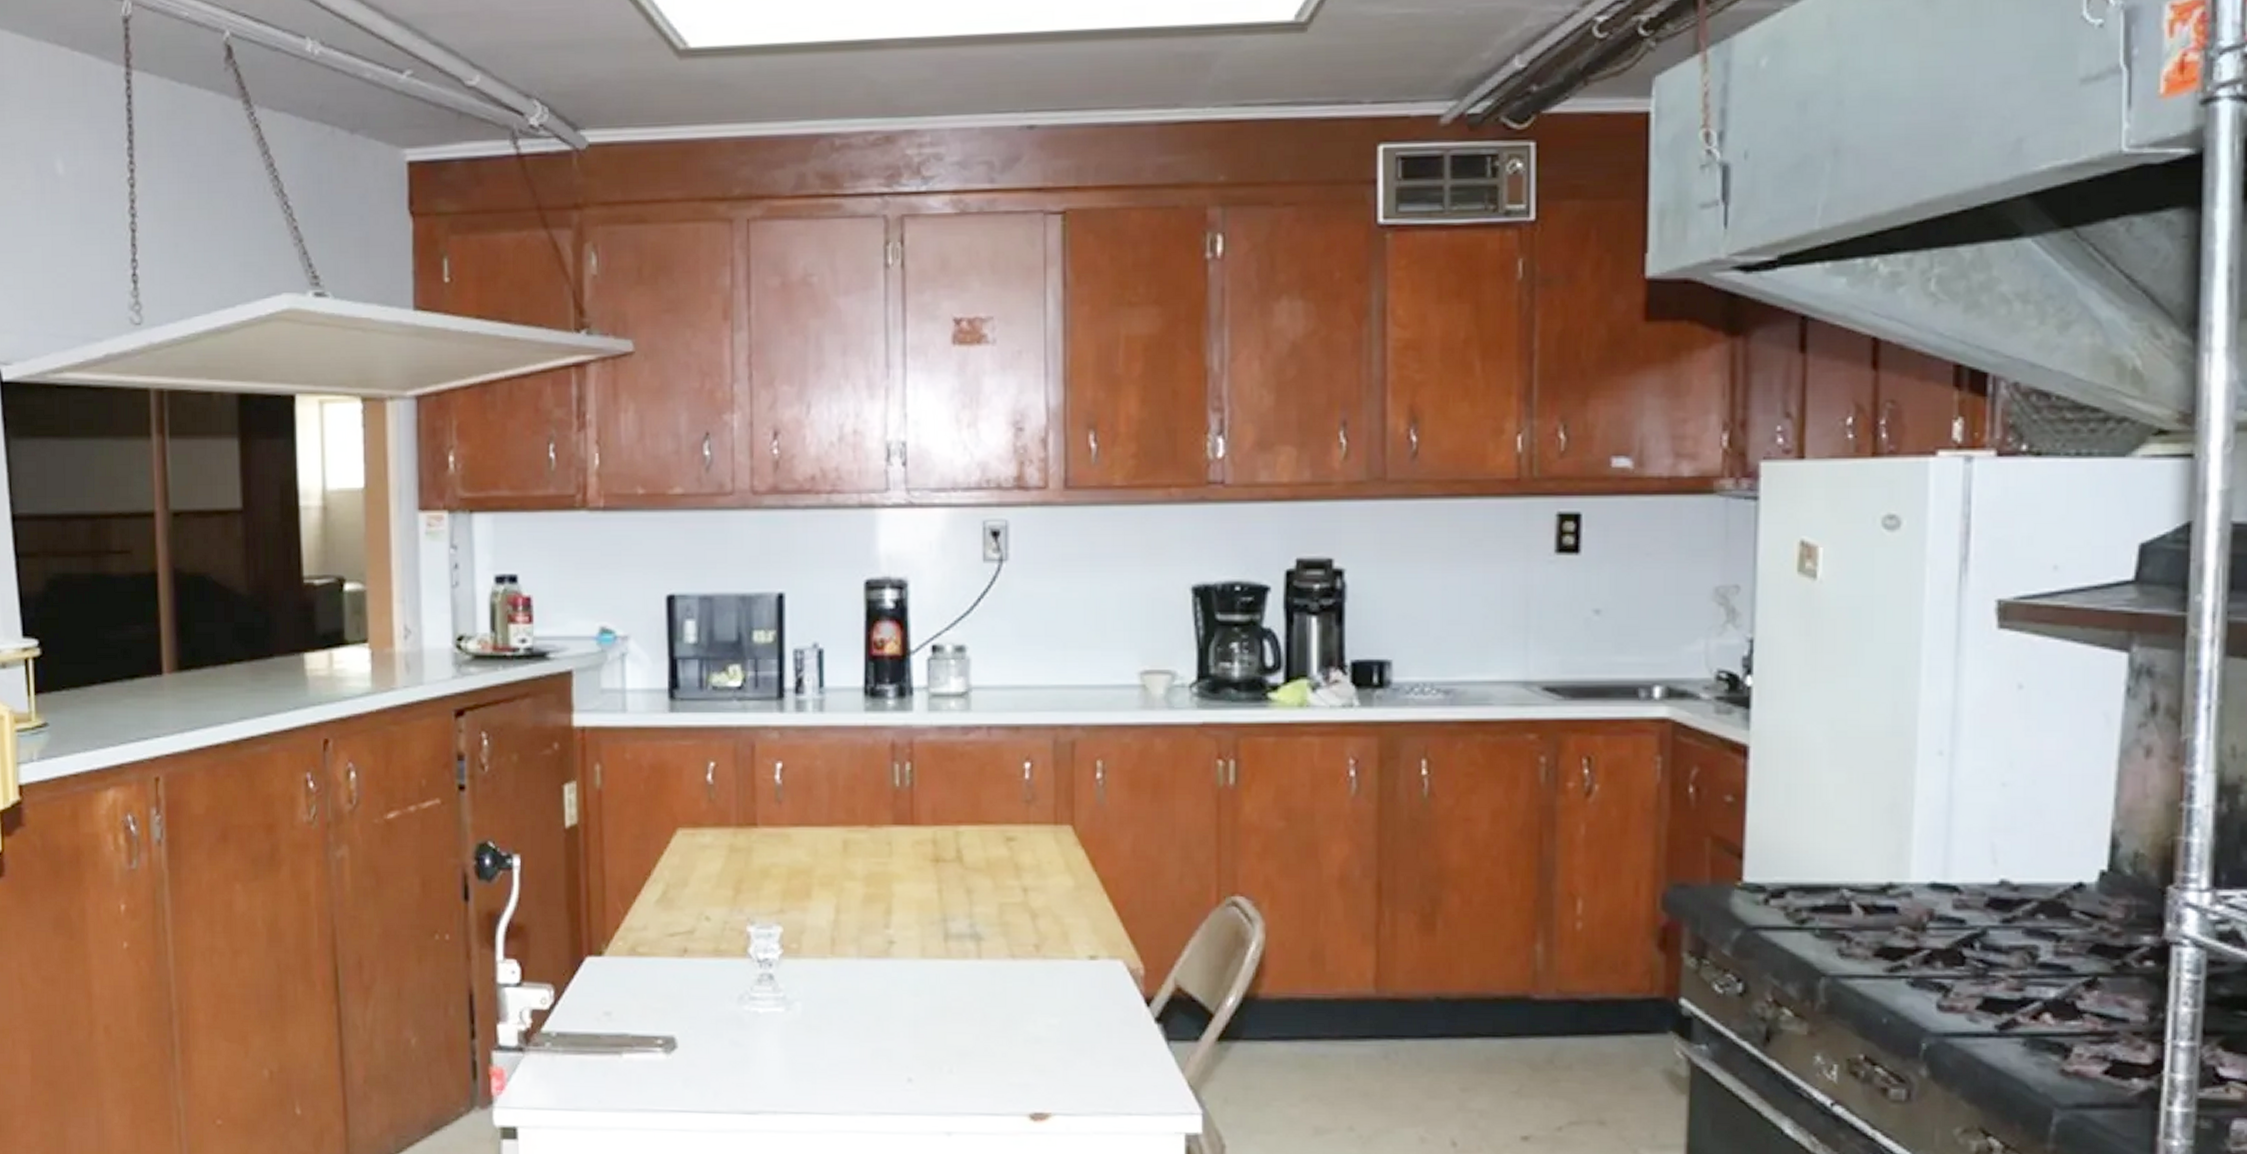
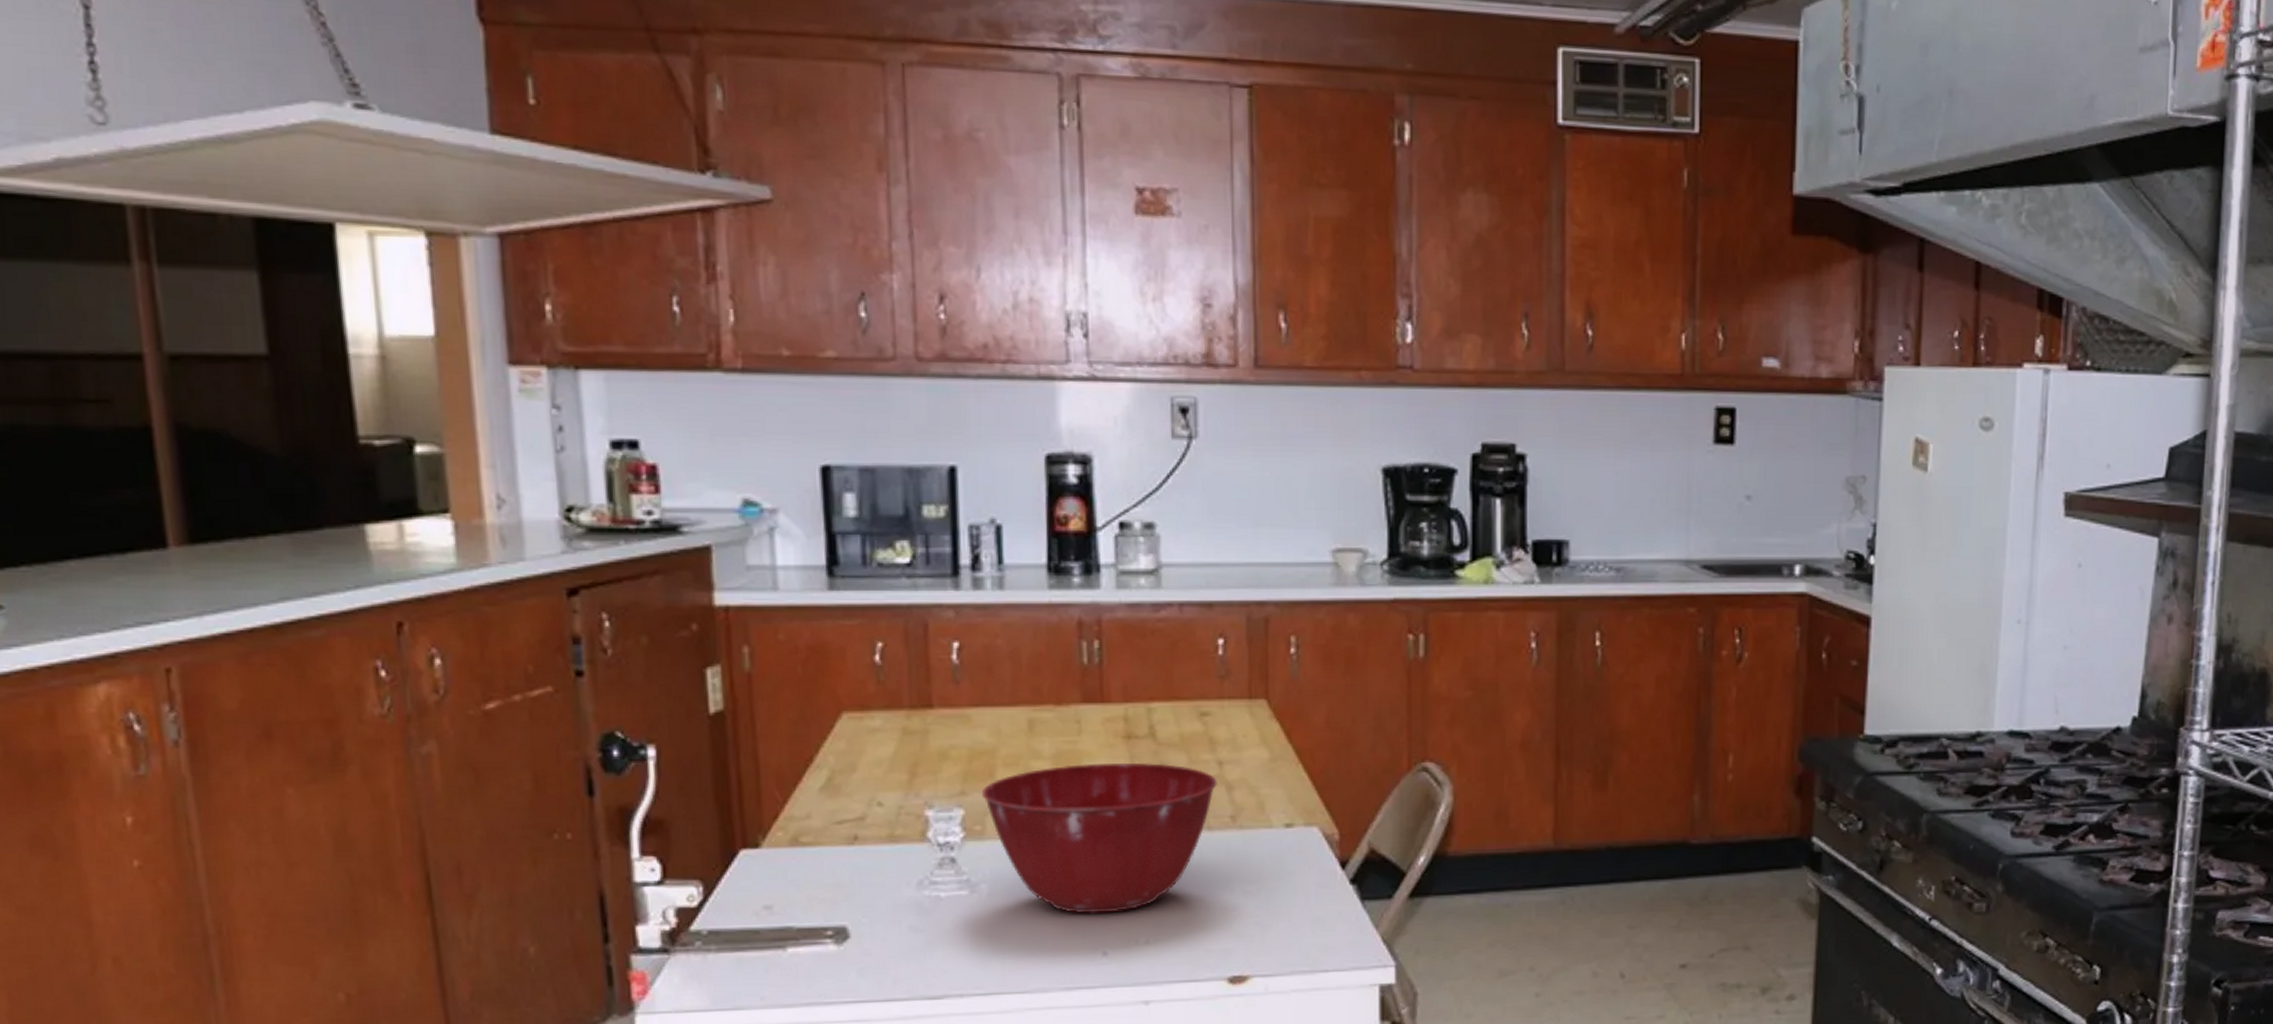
mixing bowl: none [798,885,1023,1039] -> present [981,762,1219,914]

